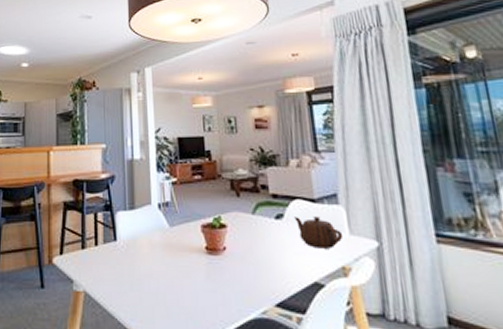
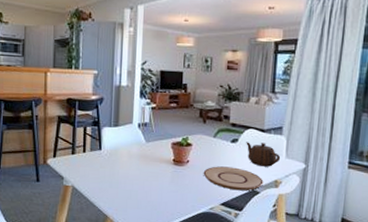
plate: none [246,252,327,285] -> present [203,166,264,191]

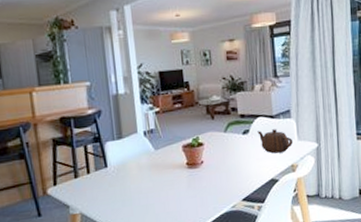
plate: present [203,166,264,191] -> none [219,159,281,183]

